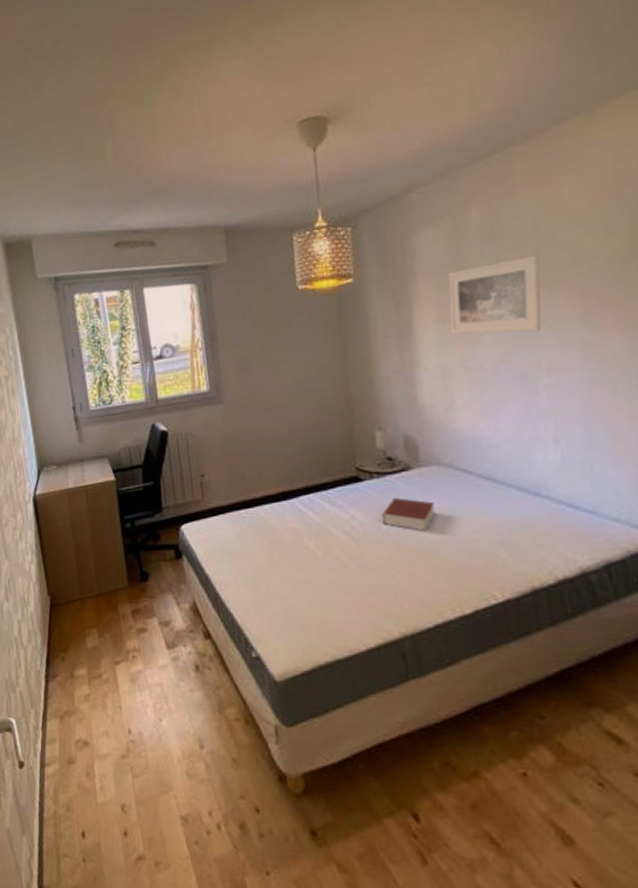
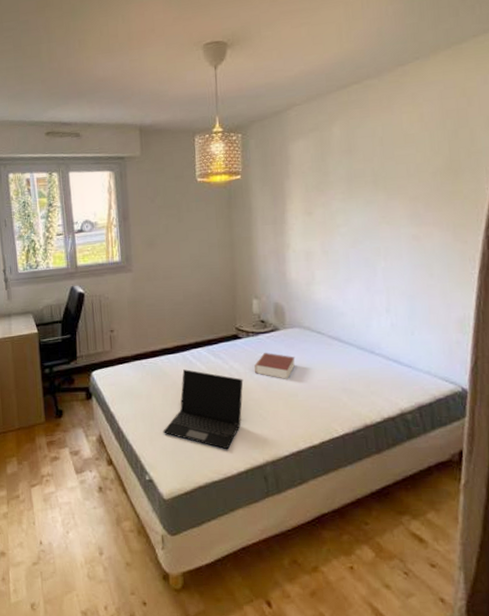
laptop: none [270,520,369,621] -> present [163,369,244,450]
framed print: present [448,255,542,335] -> none [314,166,384,226]

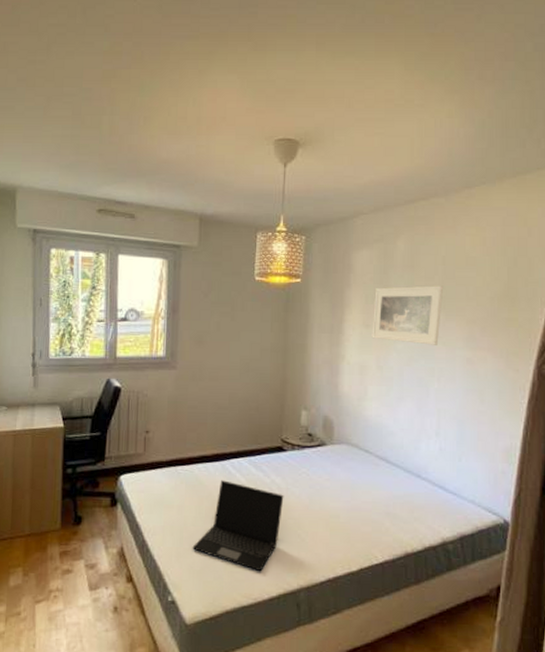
book: present [254,352,295,379] -> none [297,467,340,499]
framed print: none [314,166,384,226] -> present [372,285,444,345]

